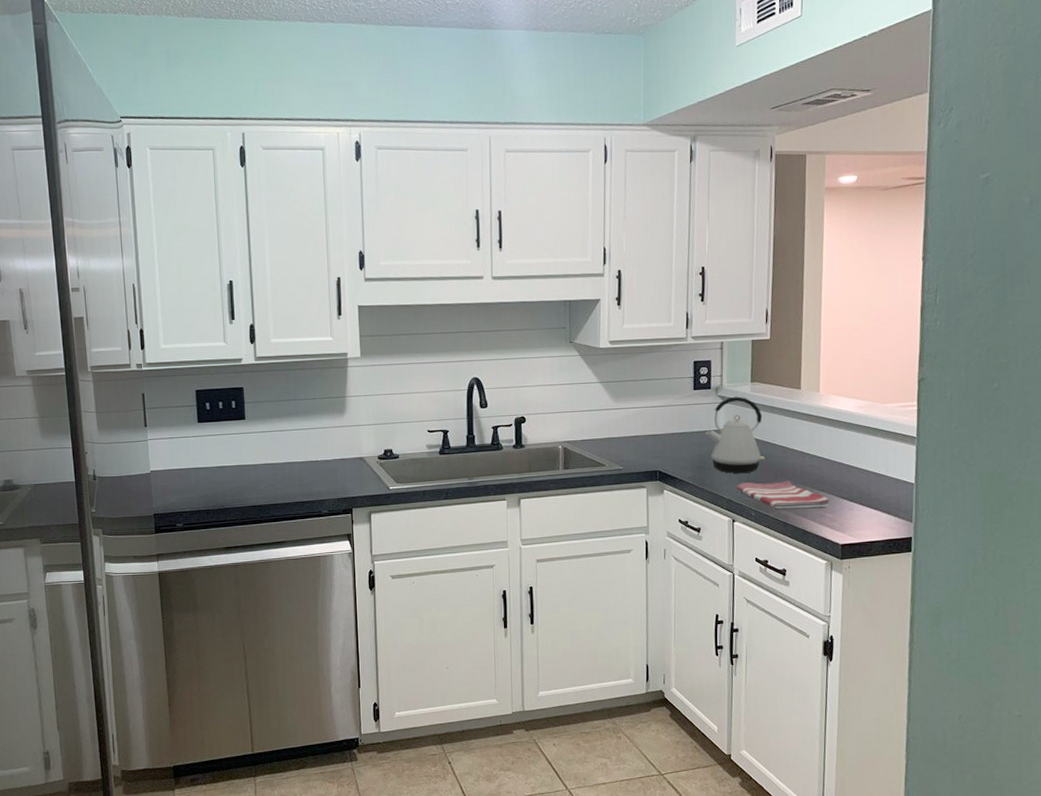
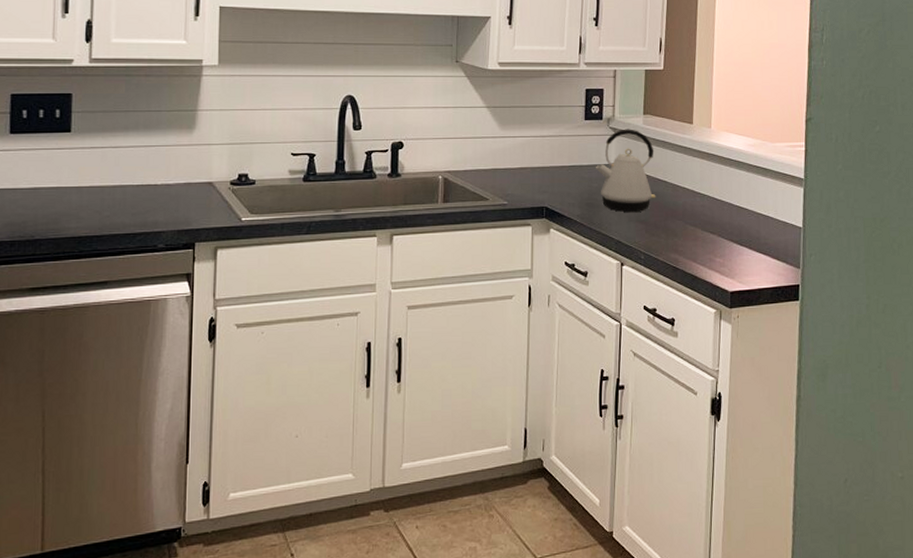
dish towel: present [735,481,830,509] -> none [625,222,720,252]

